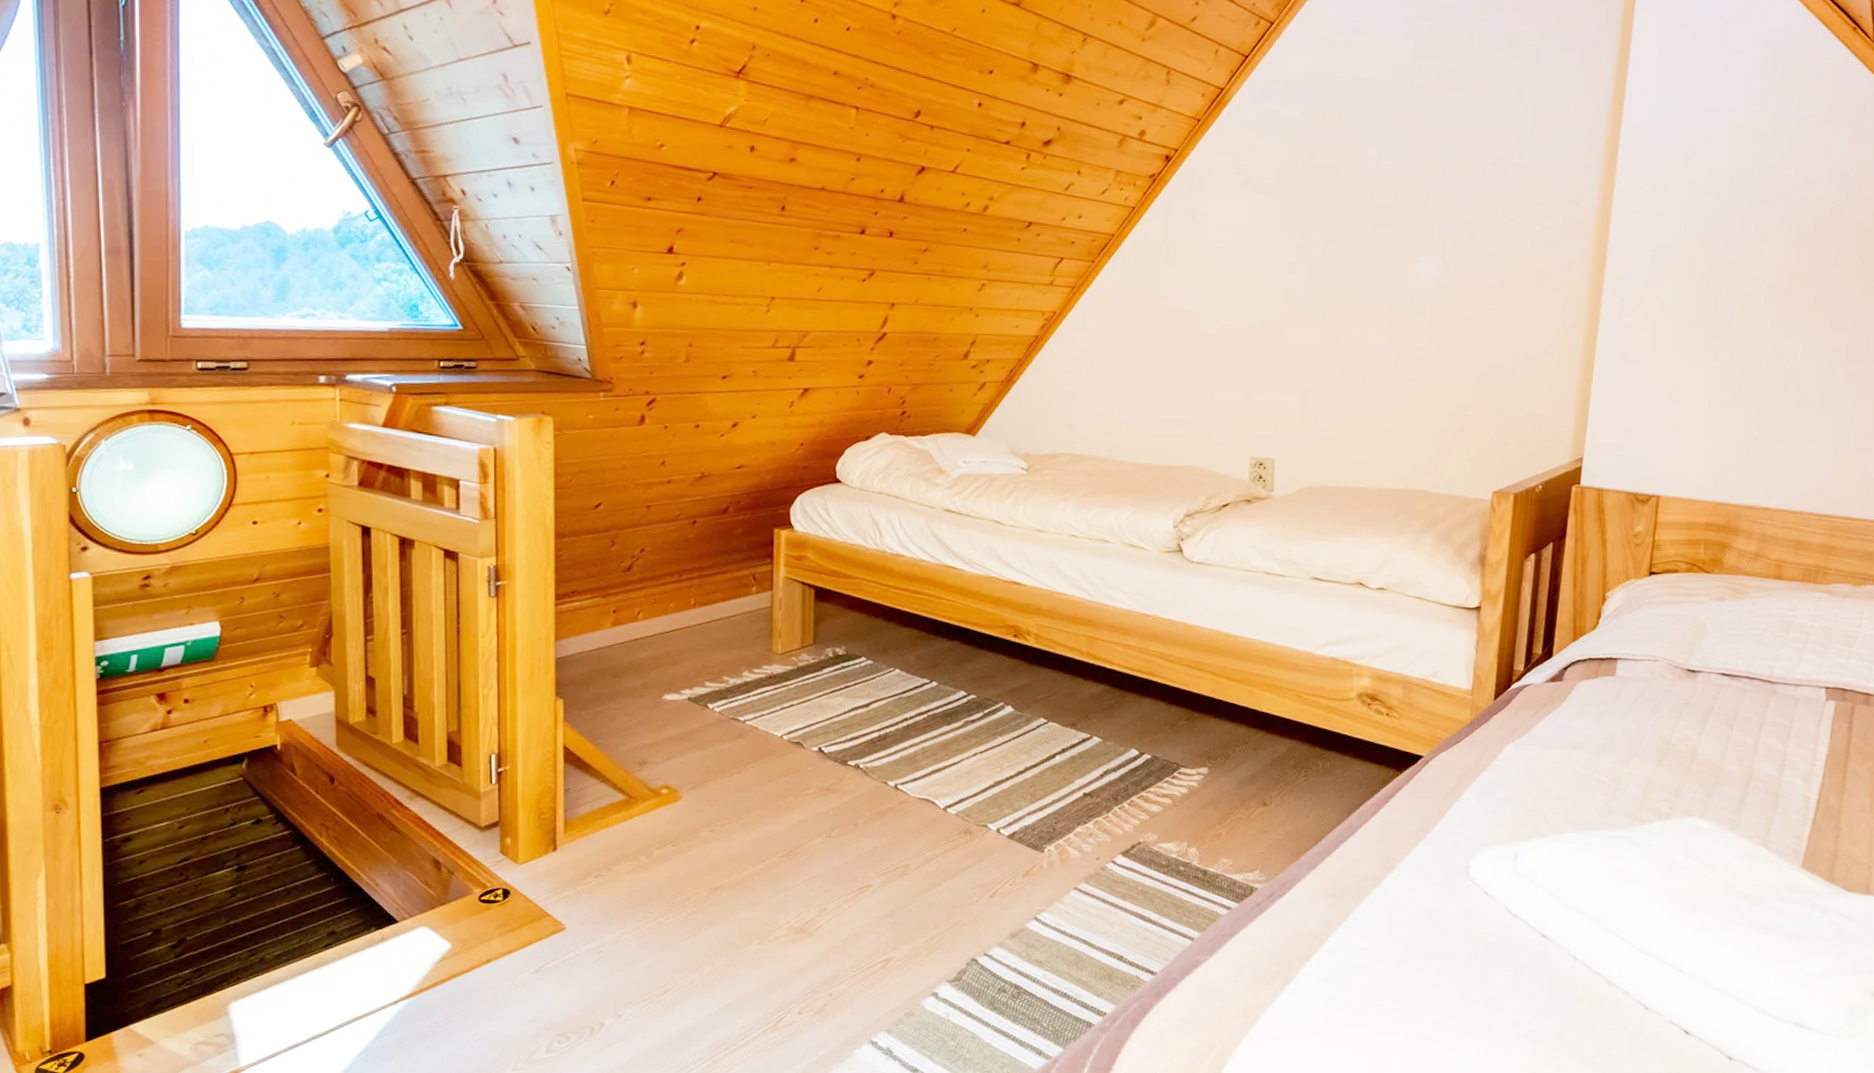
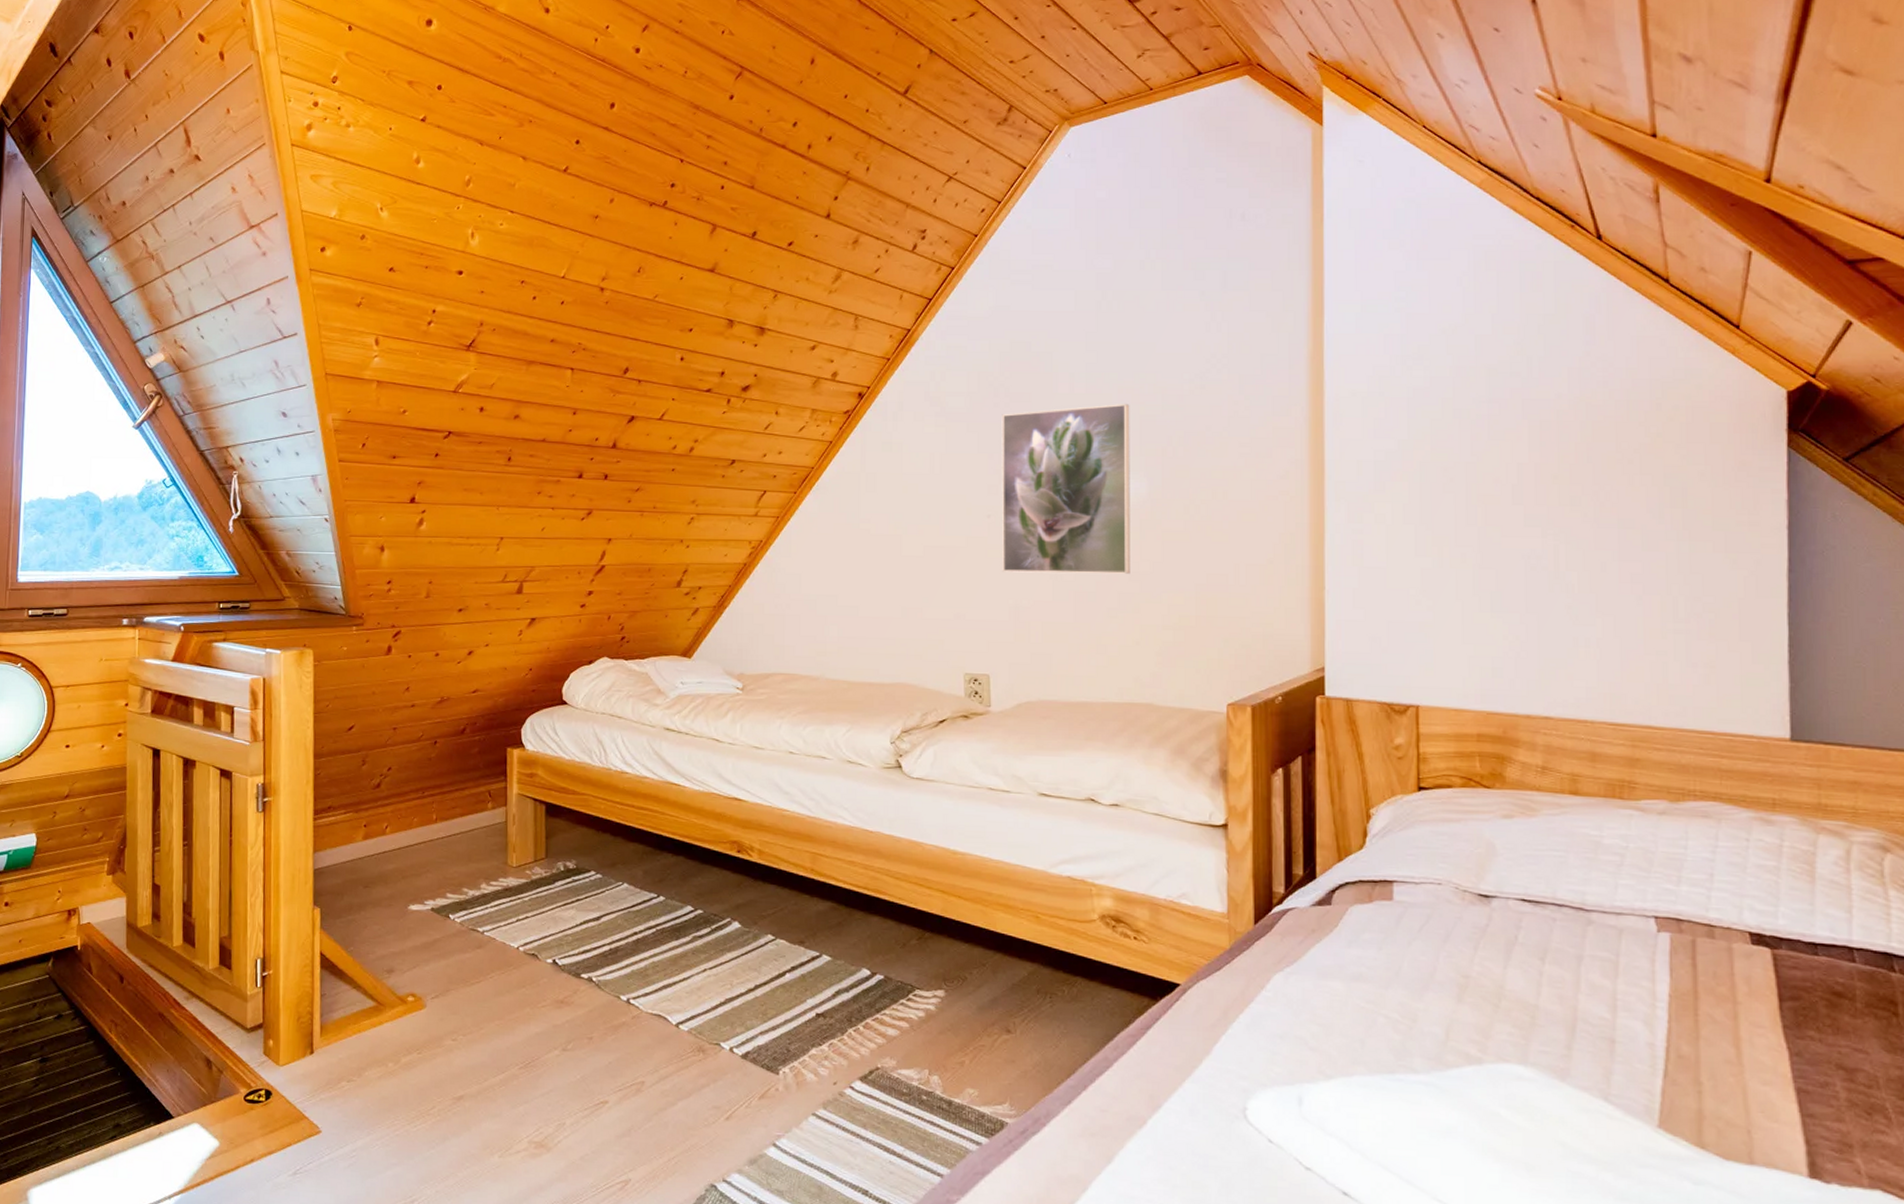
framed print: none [1295,183,1434,360] -> present [1001,404,1130,574]

